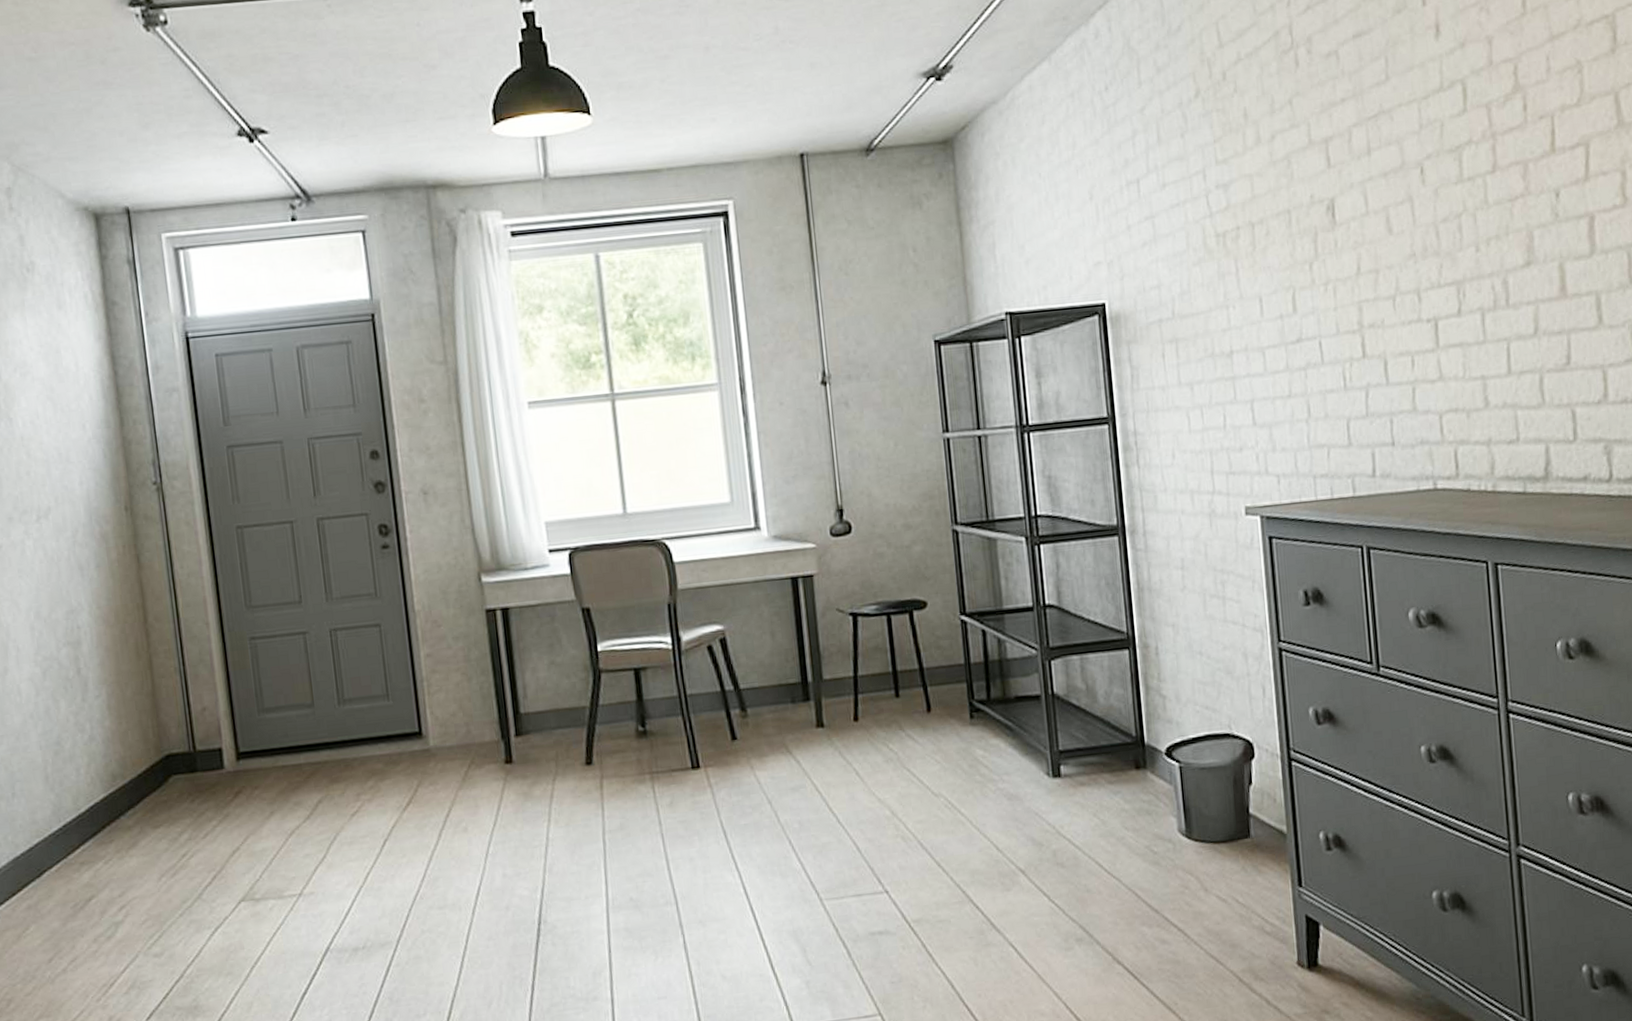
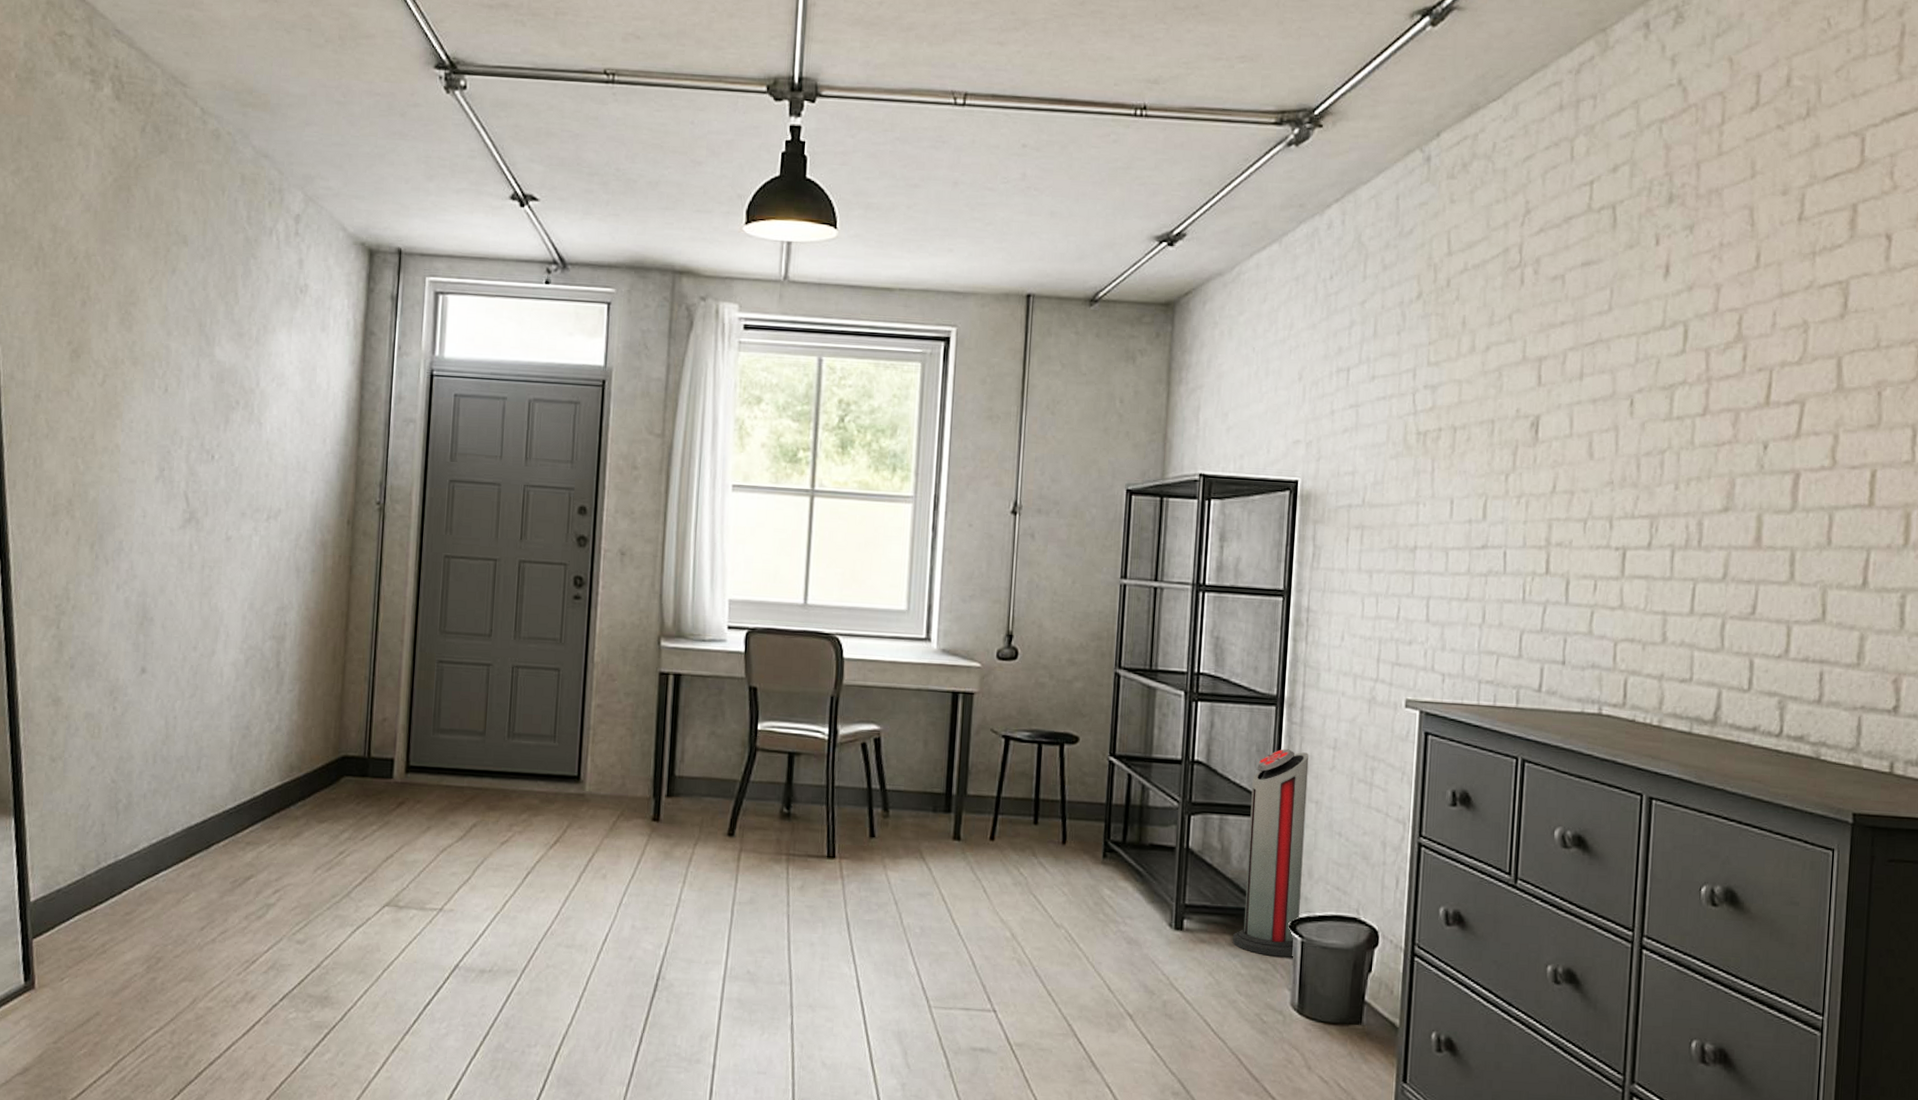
air purifier: none [1106,577,1175,787] -> present [1232,749,1309,957]

